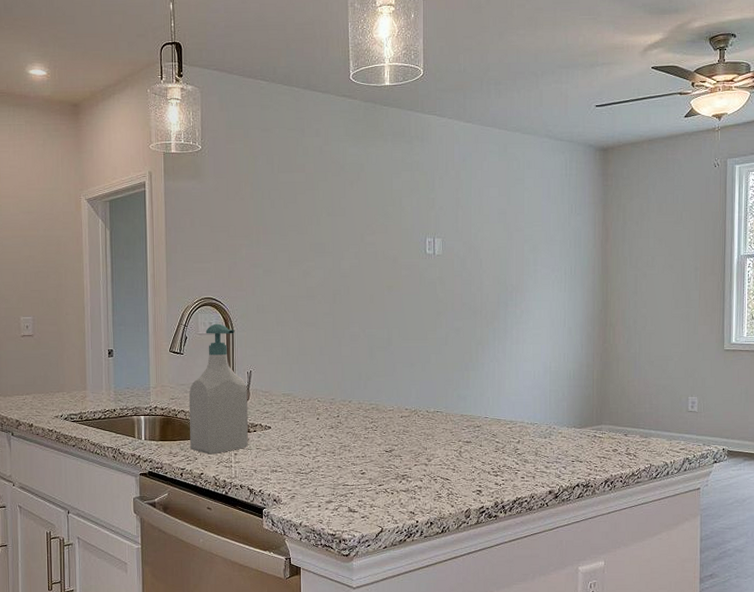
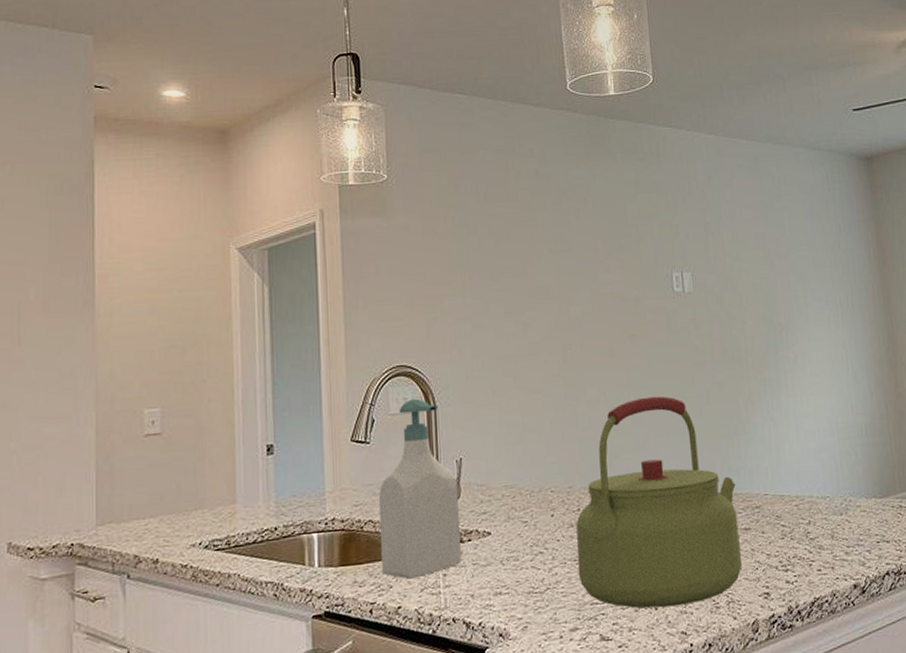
kettle: none [335,335,463,493] -> present [576,396,743,609]

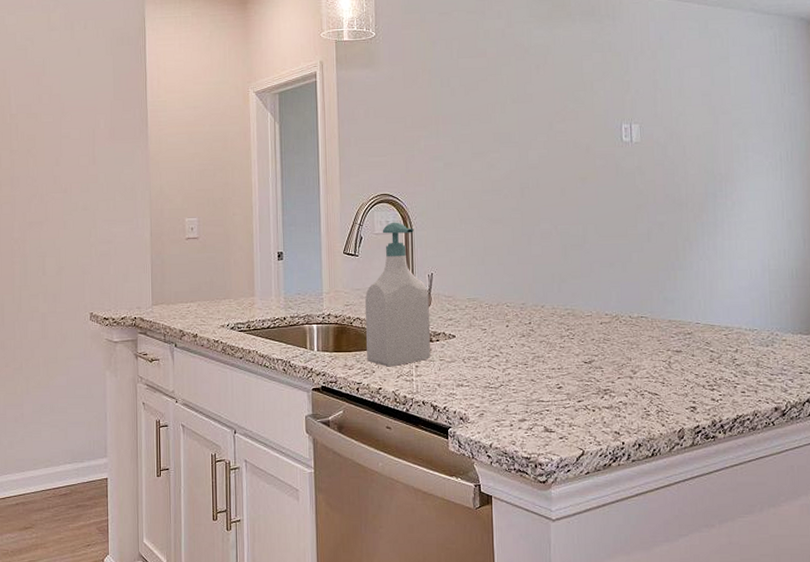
kettle: present [576,396,743,609] -> none [527,232,673,410]

